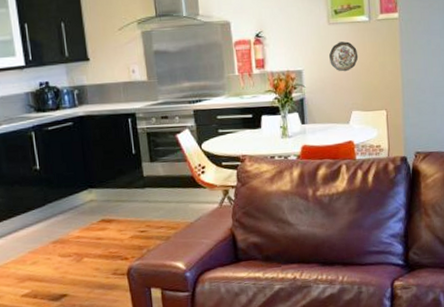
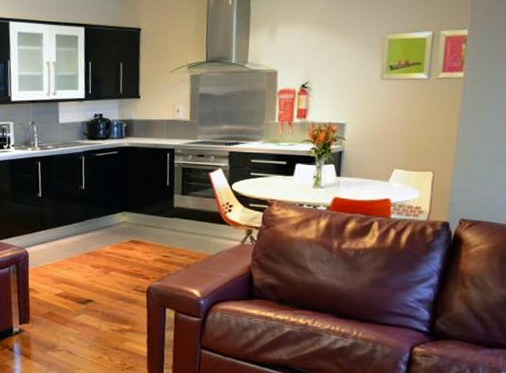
decorative plate: present [329,41,359,72] -> none [377,98,410,129]

